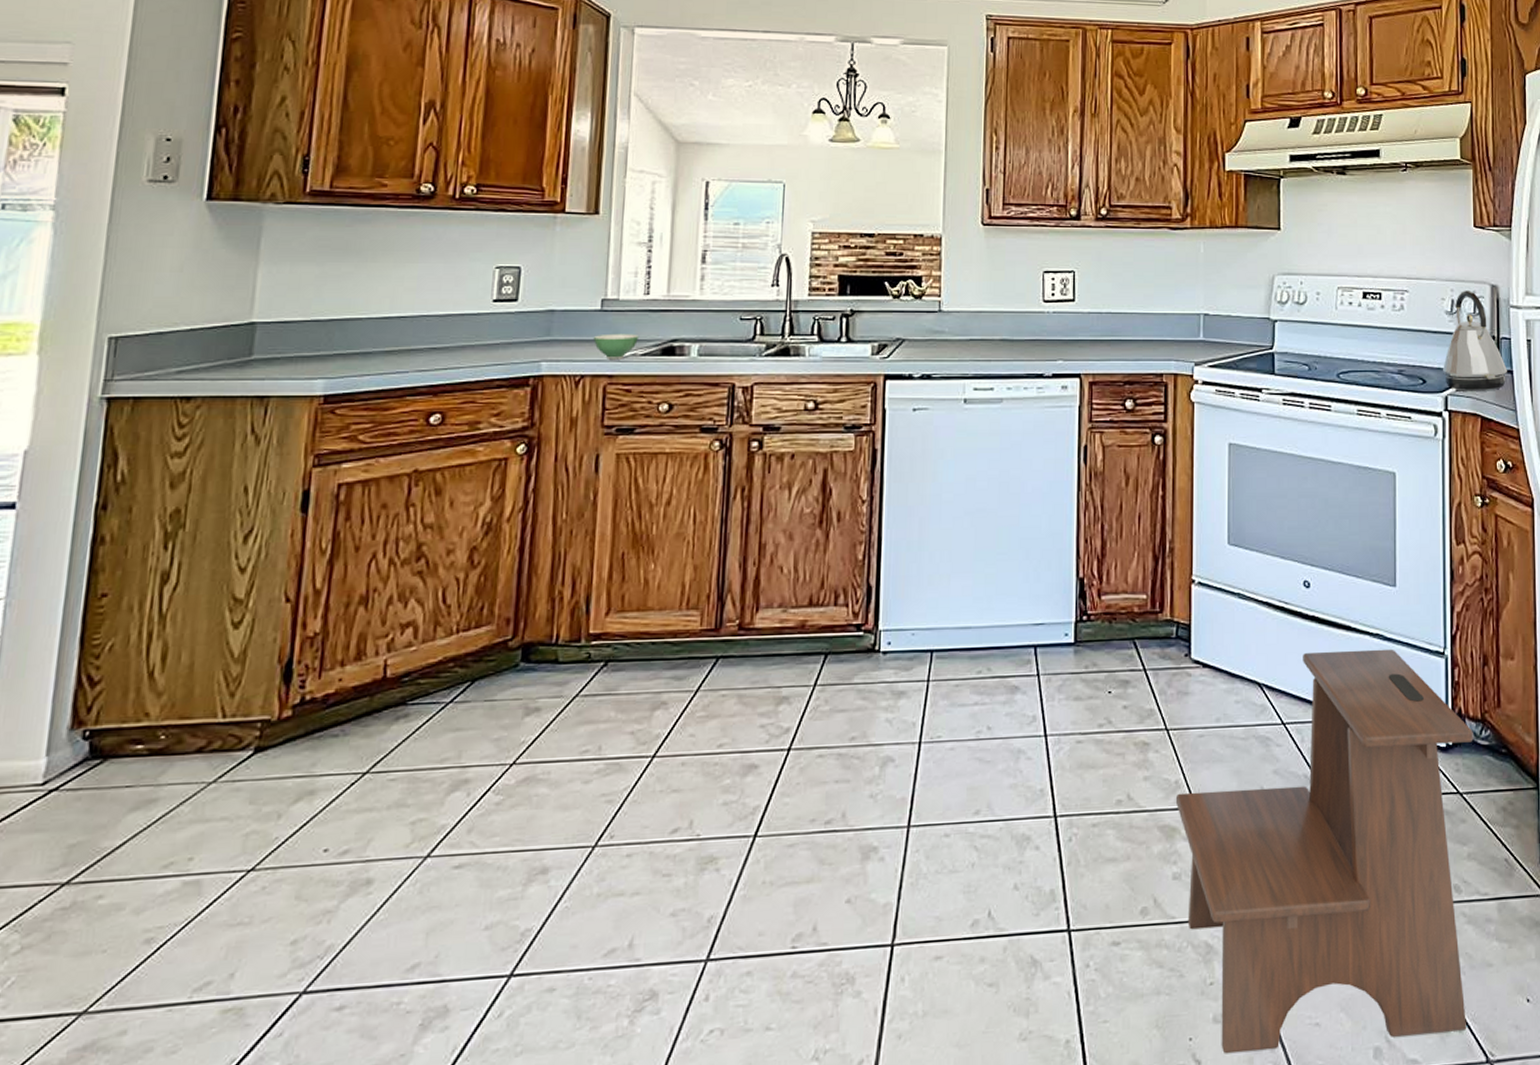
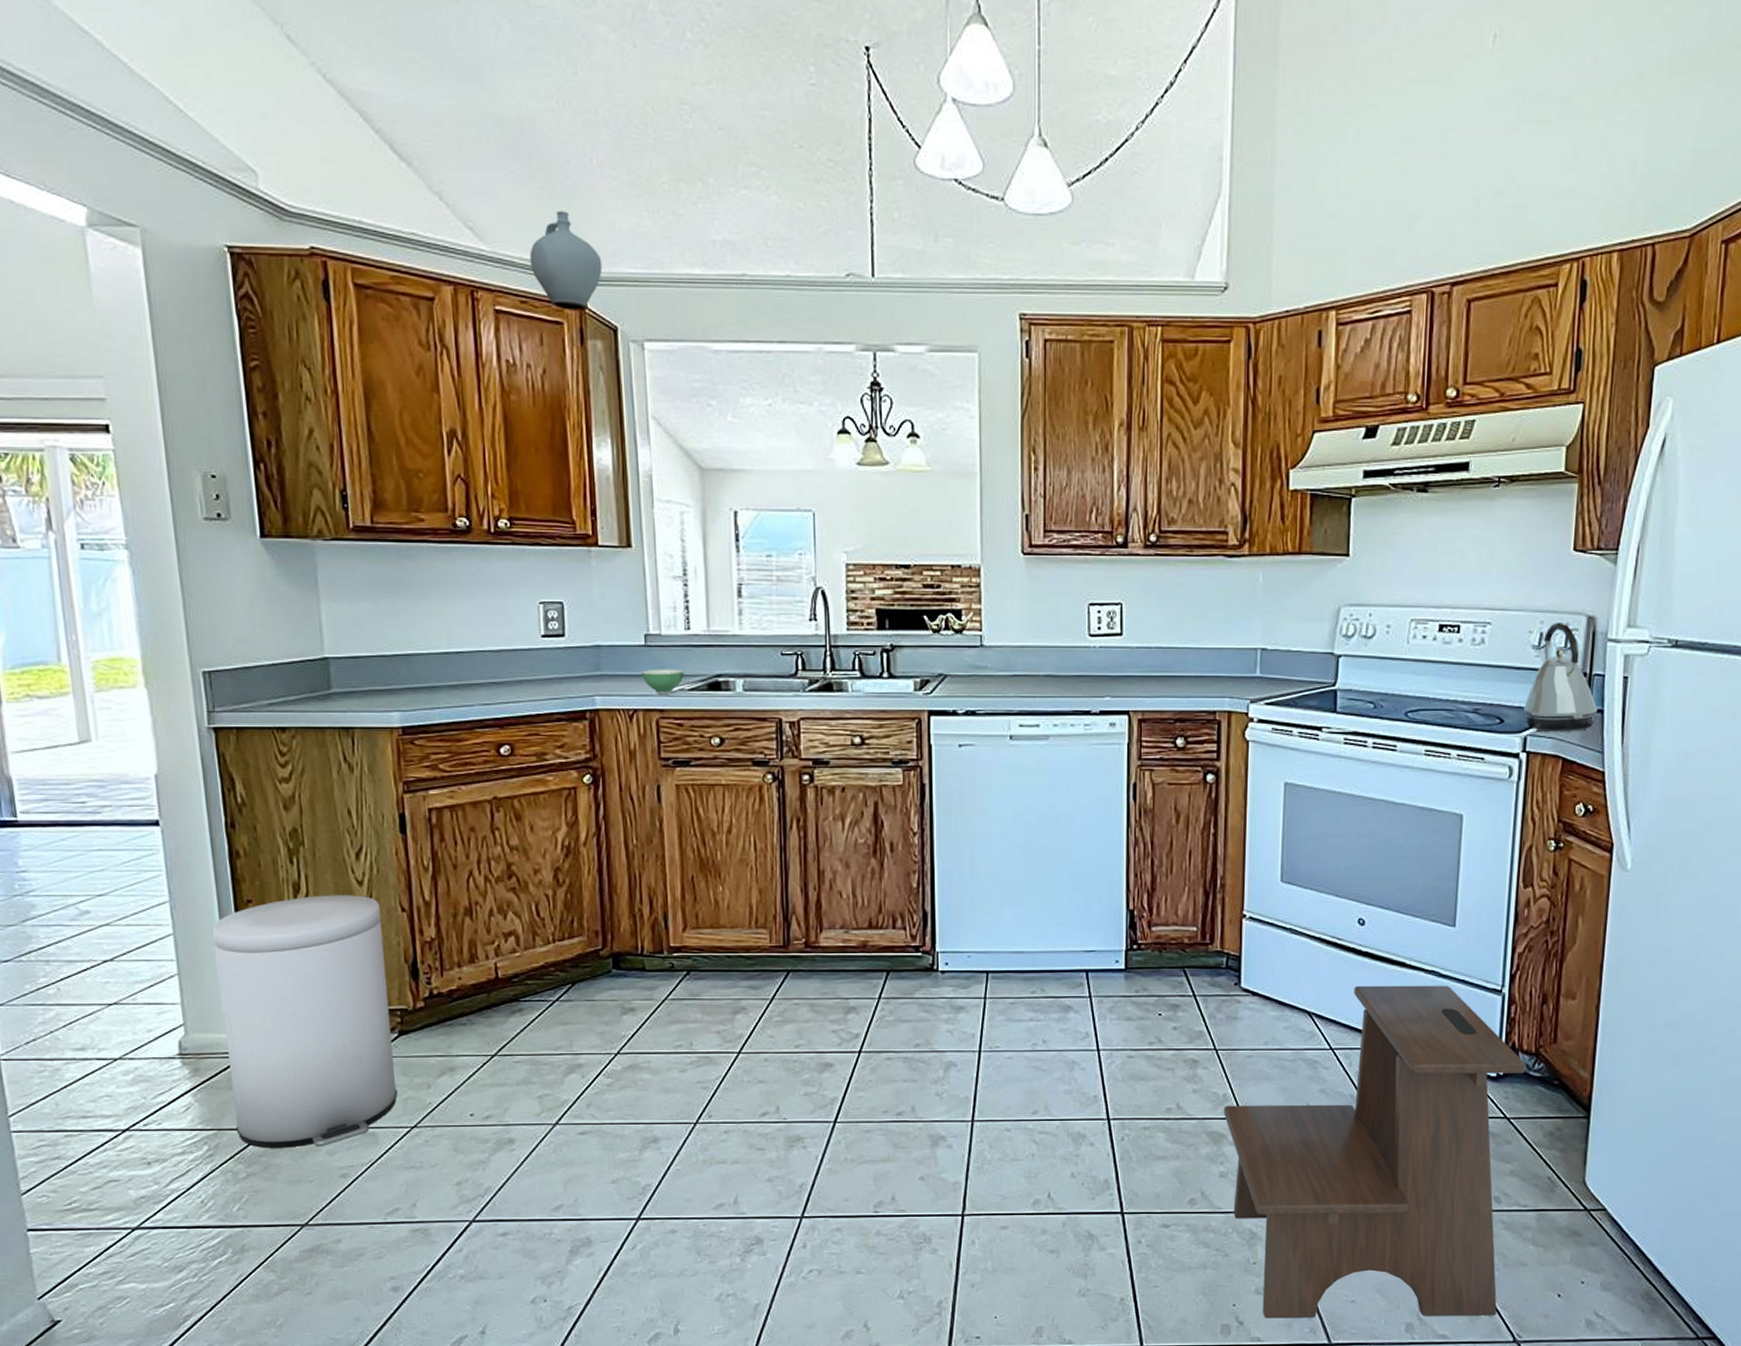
pedal bin: none [20,584,261,910] -> present [212,895,398,1148]

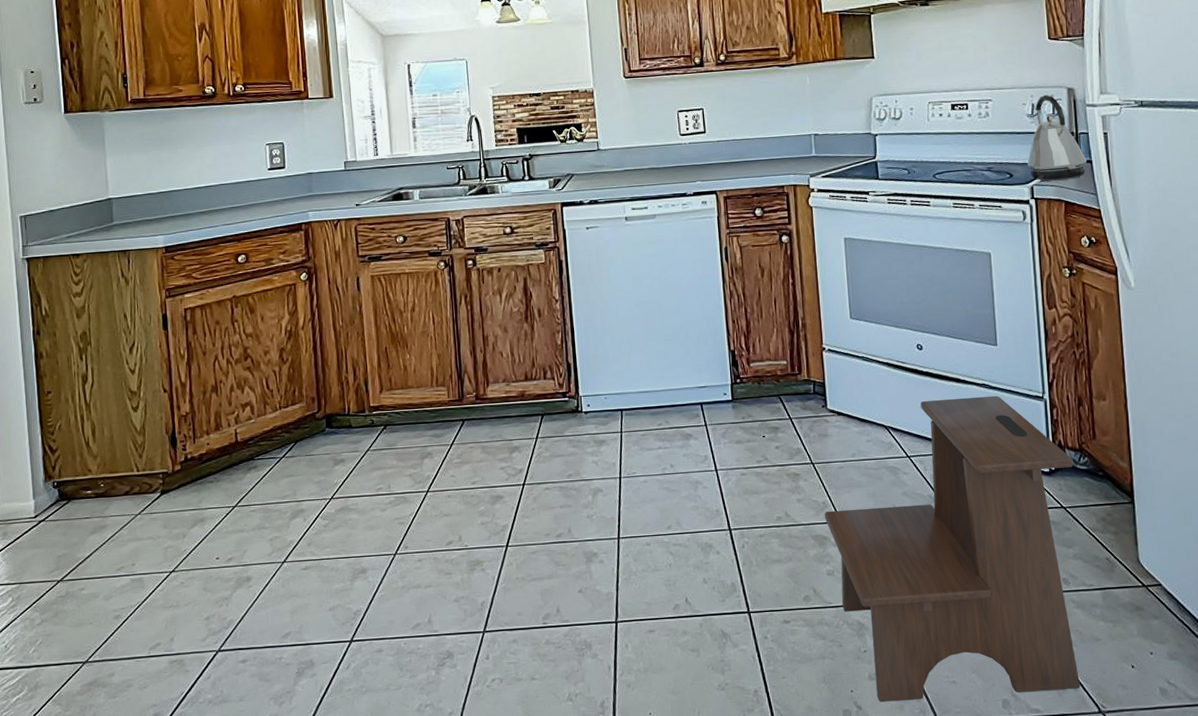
pedal bin: present [212,895,398,1148] -> none [20,381,160,597]
bowl: present [640,669,685,694] -> none [342,186,375,207]

